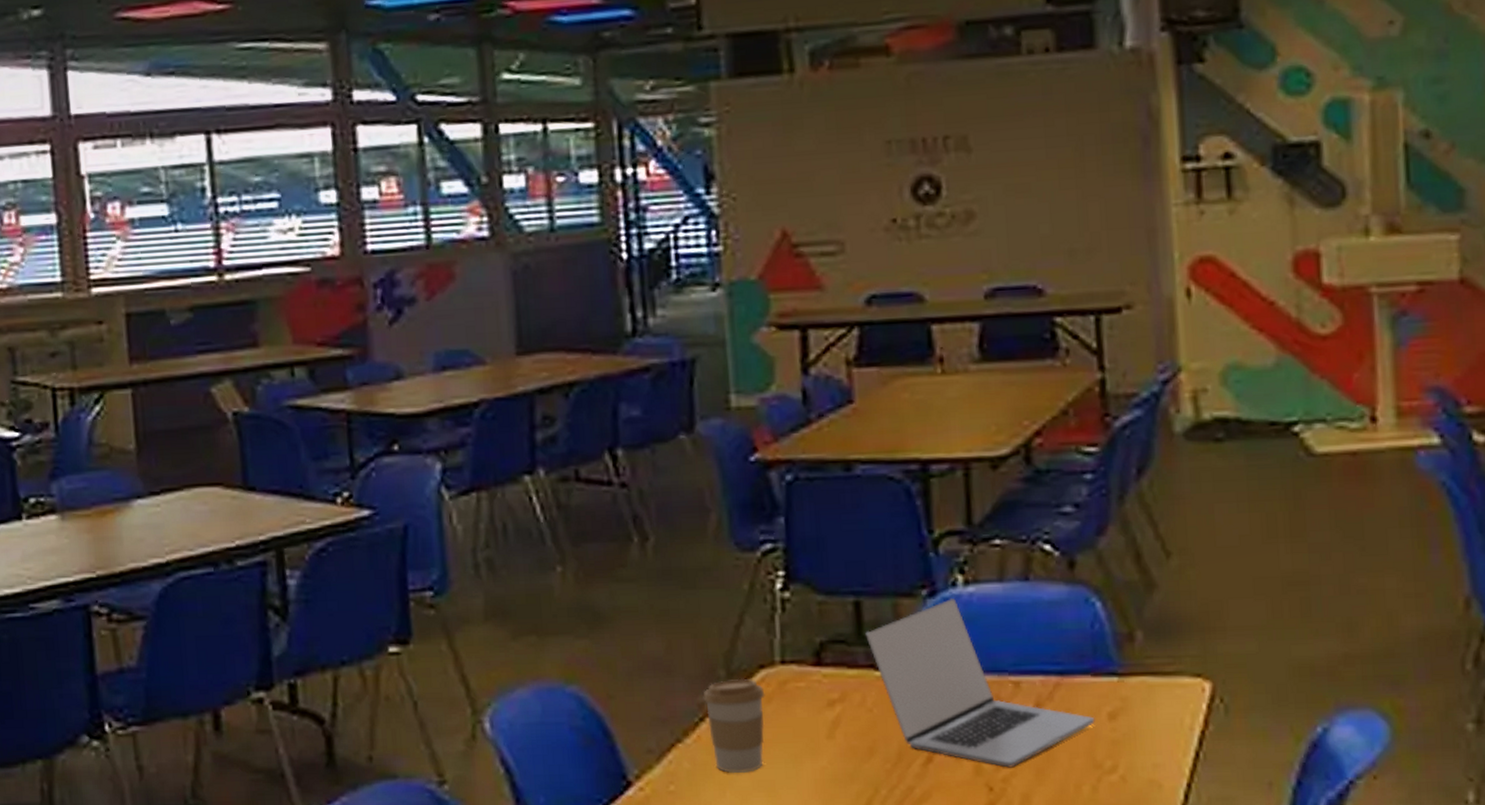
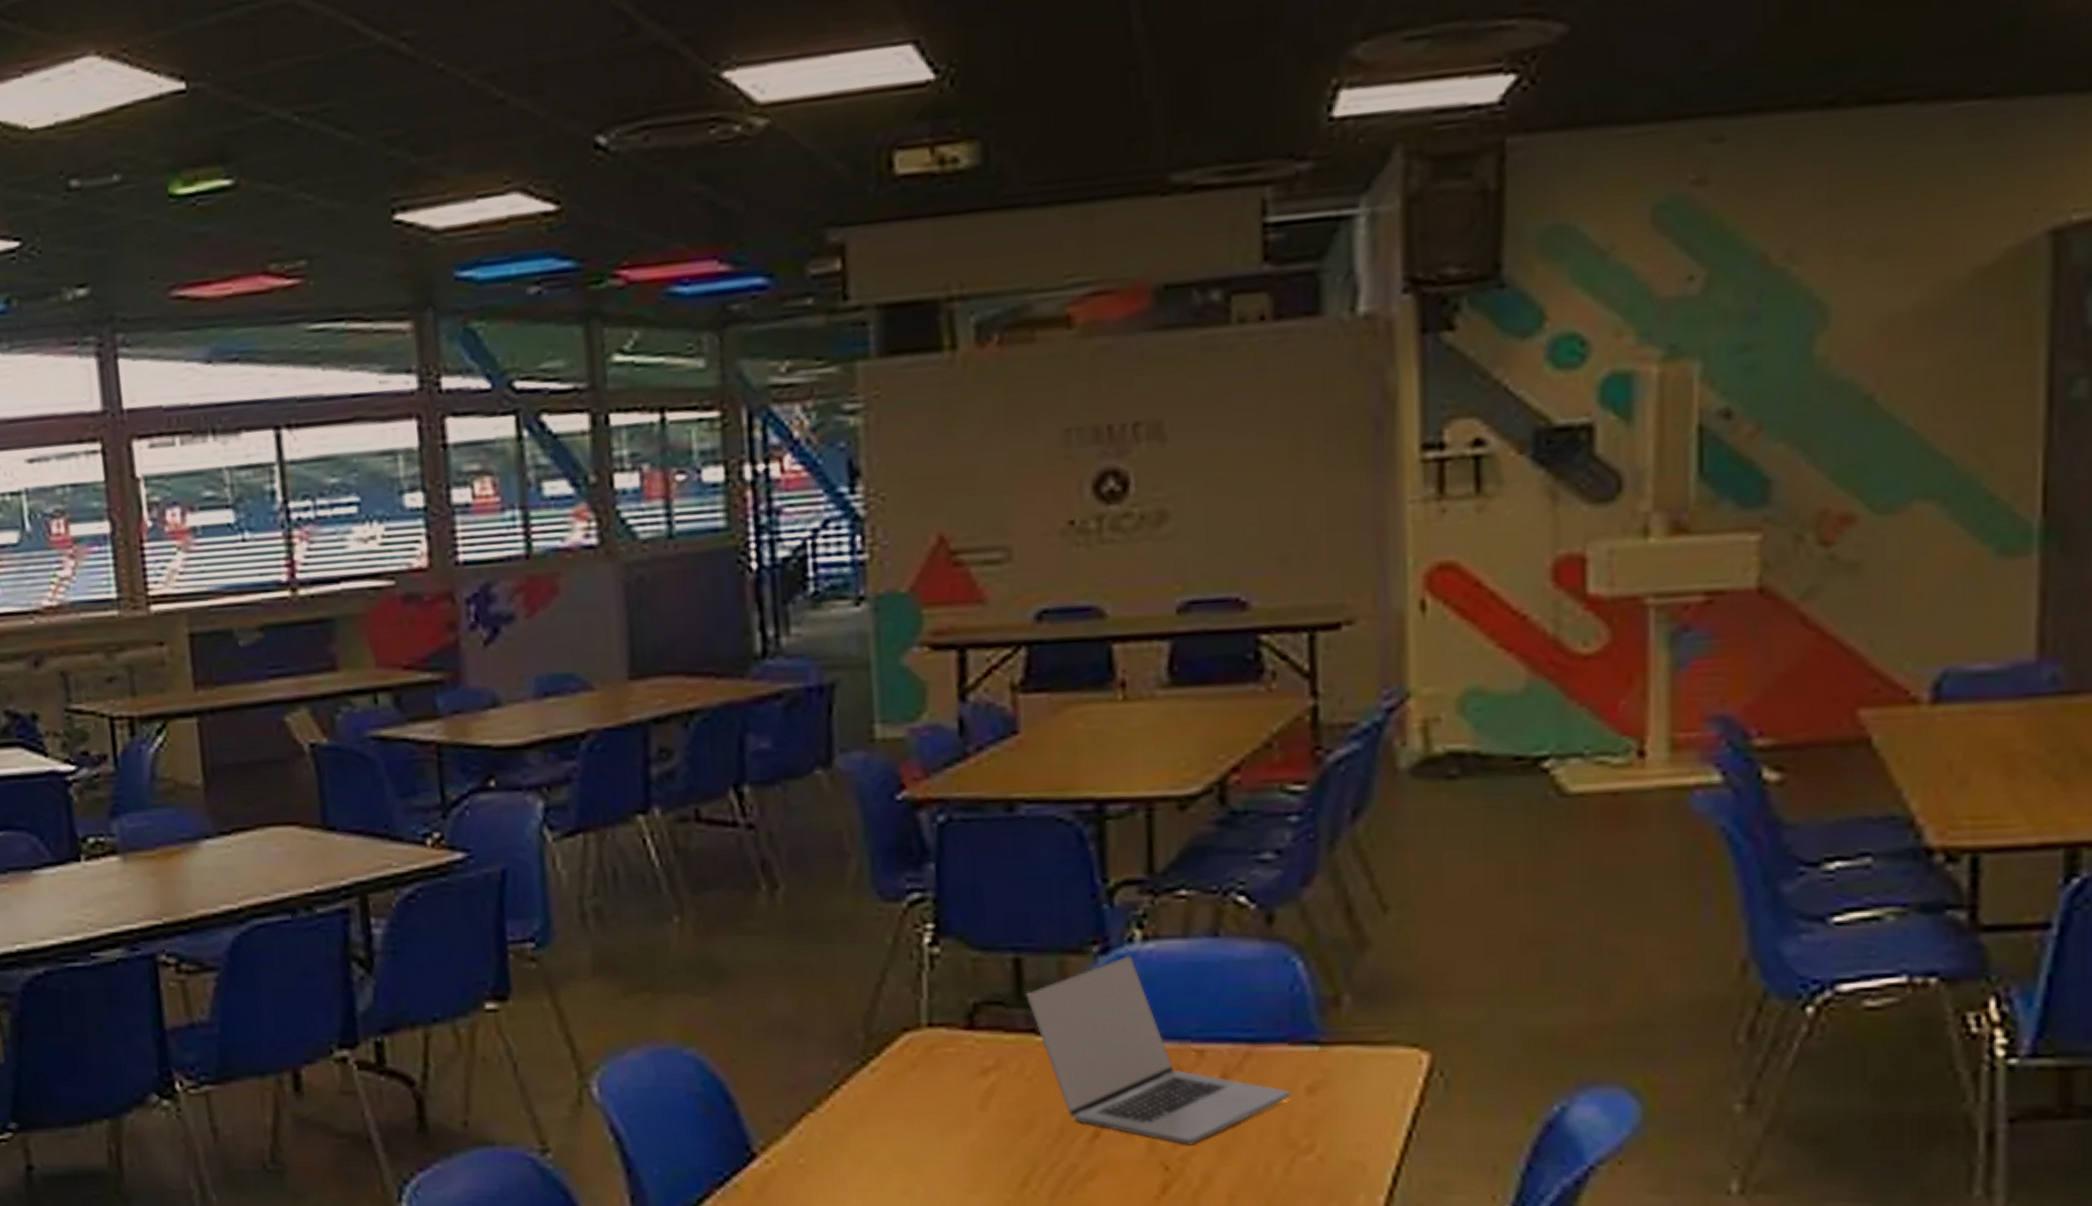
coffee cup: present [703,678,765,773] -> none [838,1042,909,1146]

